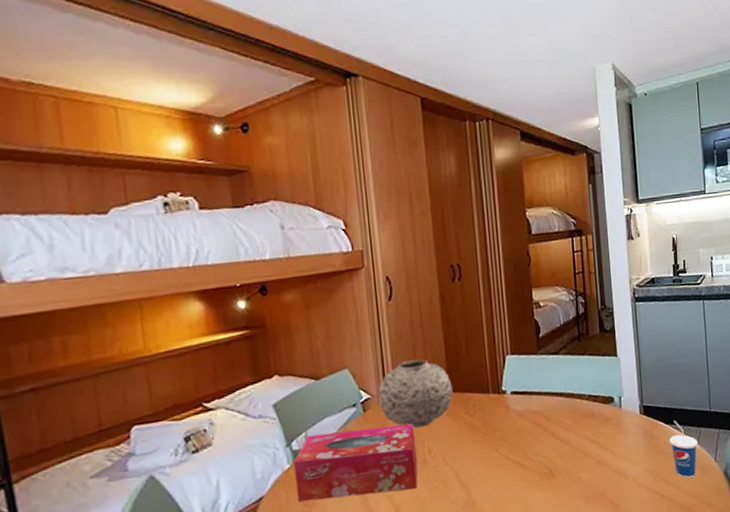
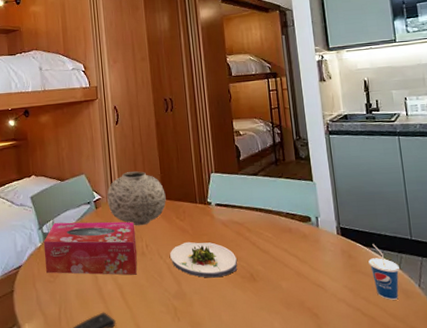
salad plate: none [457,438,535,481] -> present [170,241,238,278]

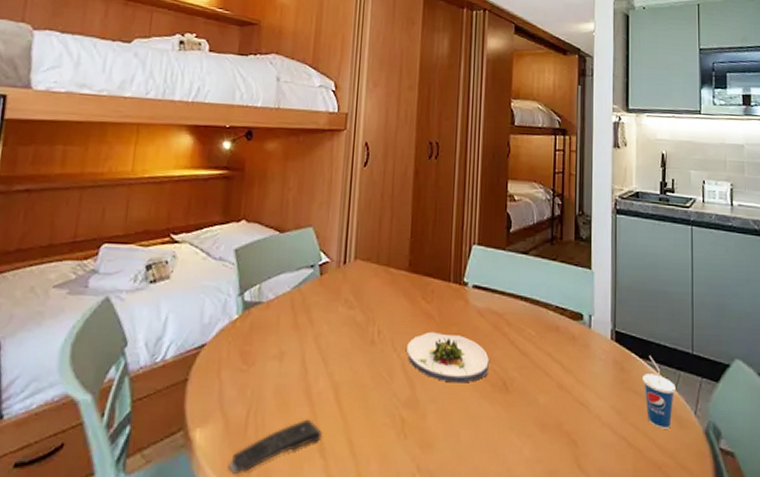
tissue box: present [43,222,138,275] -> none [239,289,368,371]
vase: present [107,171,166,226] -> none [337,230,413,305]

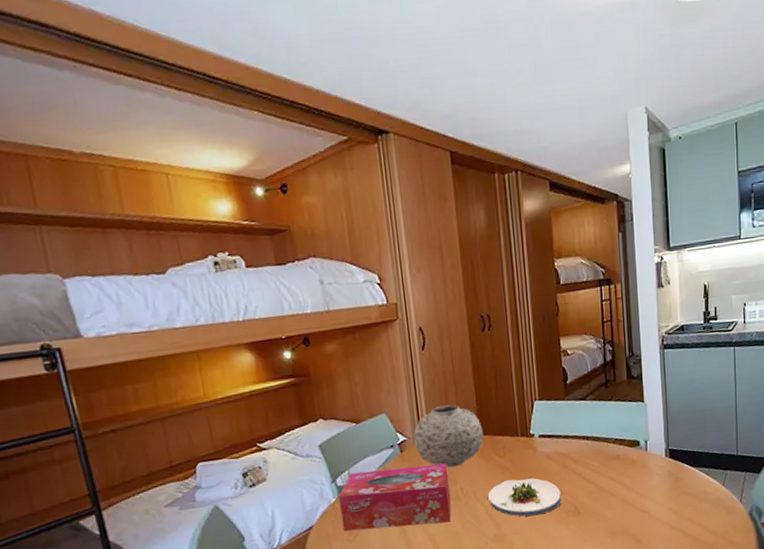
tissue box: none [239,289,368,371] -> present [338,464,451,532]
vase: none [337,230,413,305] -> present [413,404,484,468]
cup: present [642,356,676,429] -> none [694,463,724,518]

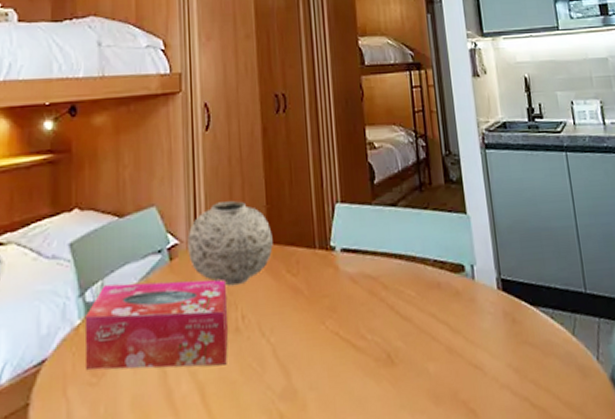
salad plate: present [488,478,562,517] -> none [276,307,370,364]

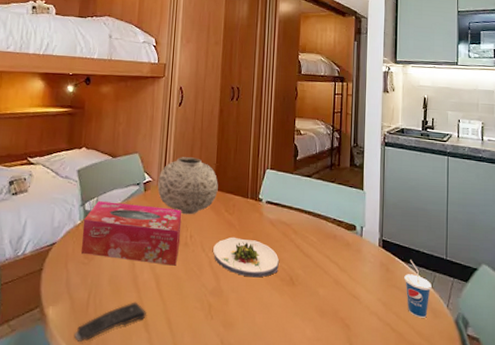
salad plate: none [276,307,370,364] -> present [213,237,279,278]
cup: none [536,301,574,382] -> present [404,260,432,318]

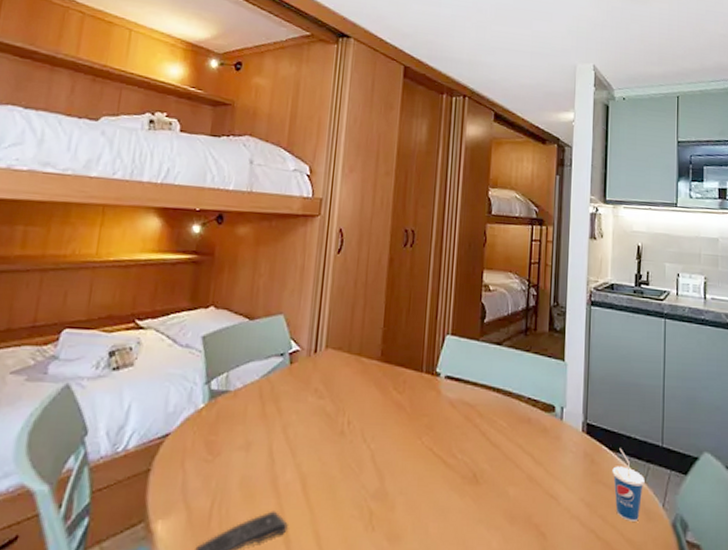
tissue box: present [82,201,182,266] -> none [204,377,338,462]
vase: present [157,157,218,215] -> none [307,319,385,395]
salad plate: present [213,237,279,278] -> none [377,422,460,475]

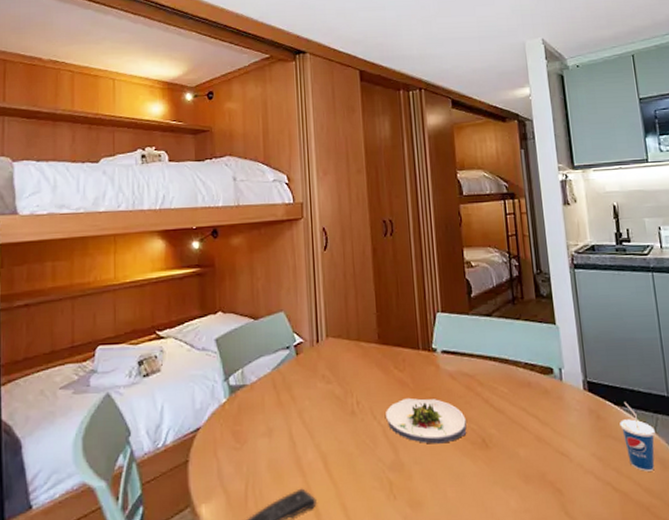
salad plate: none [377,422,460,475] -> present [386,397,467,444]

